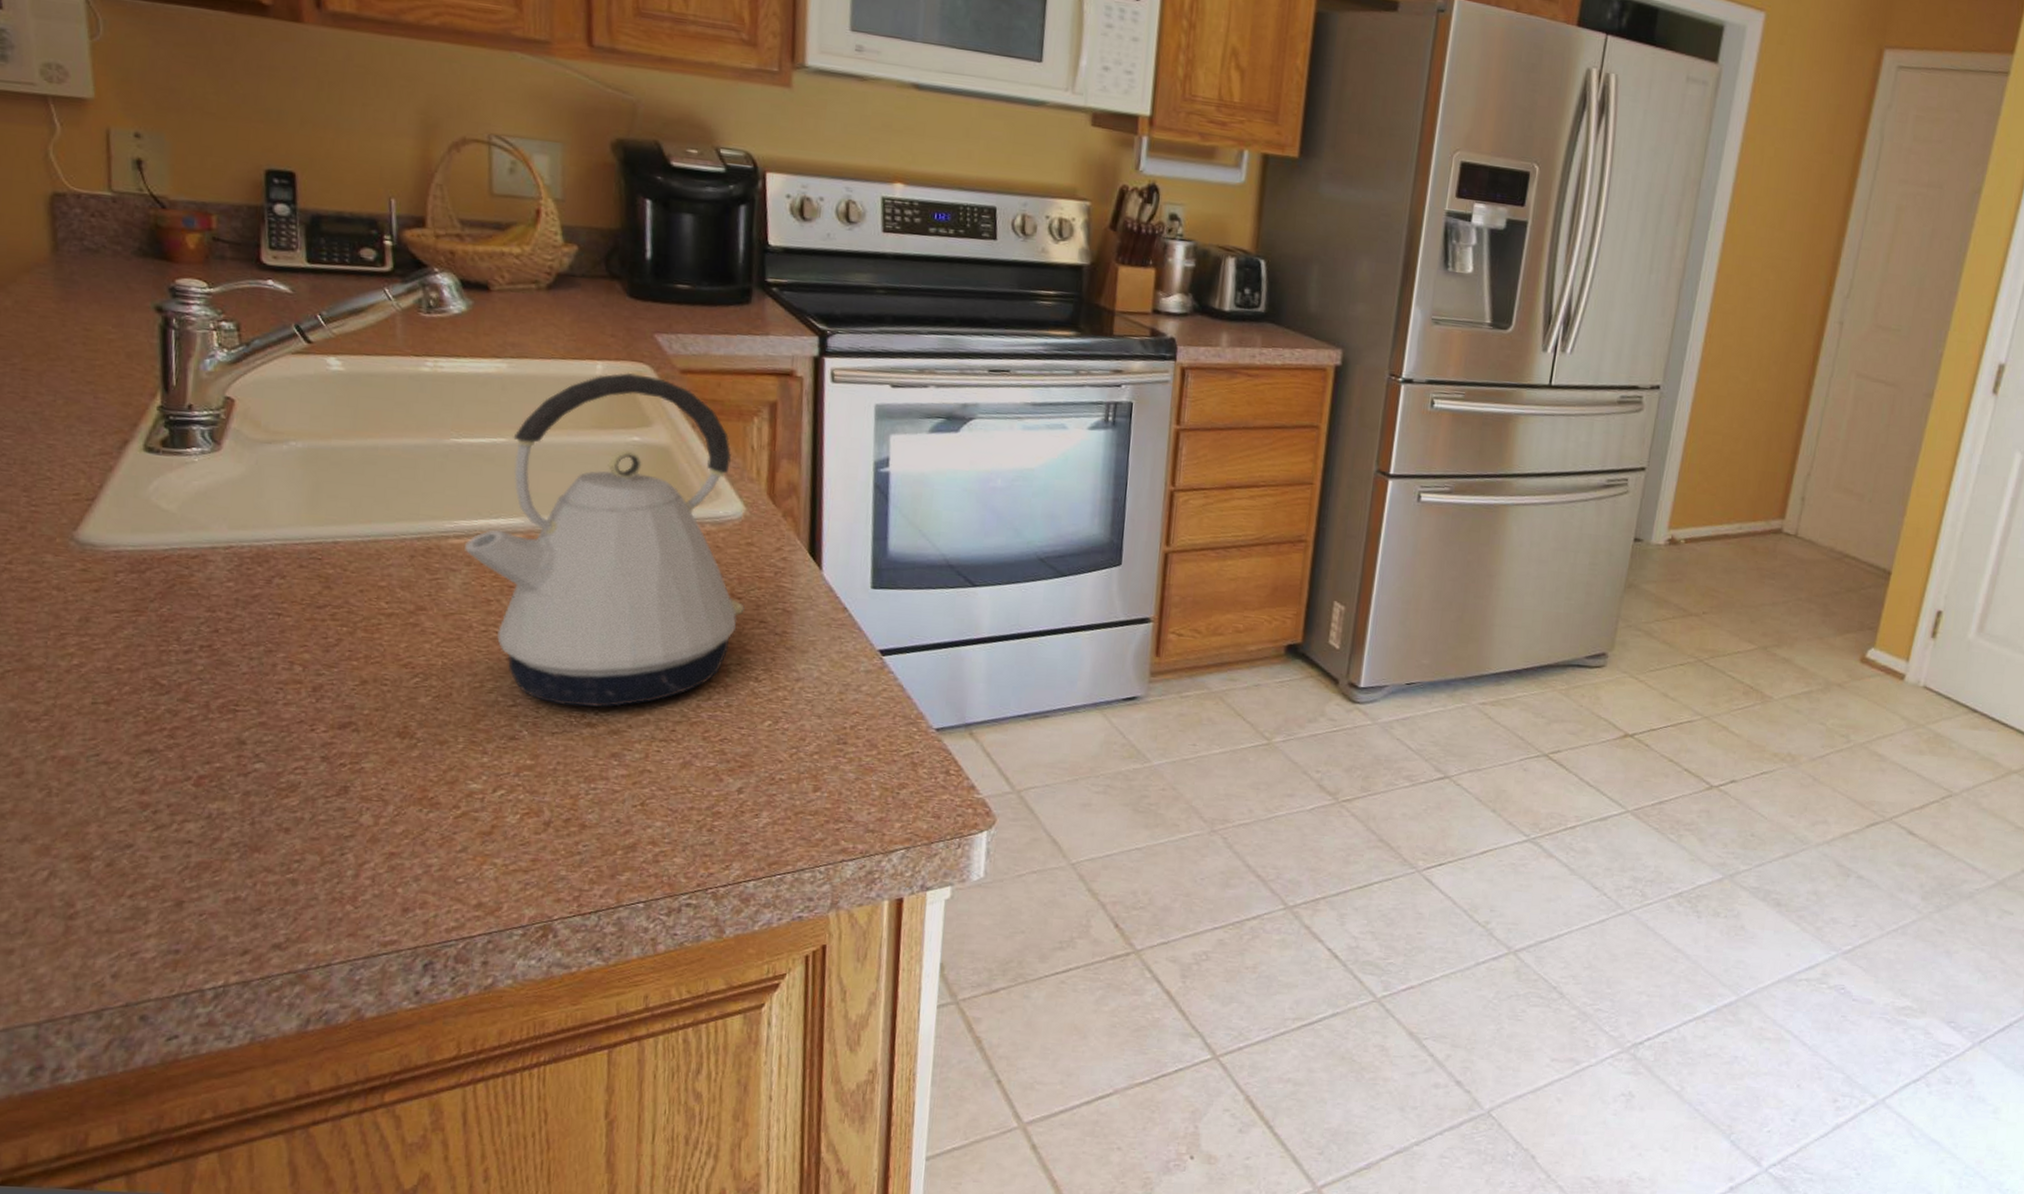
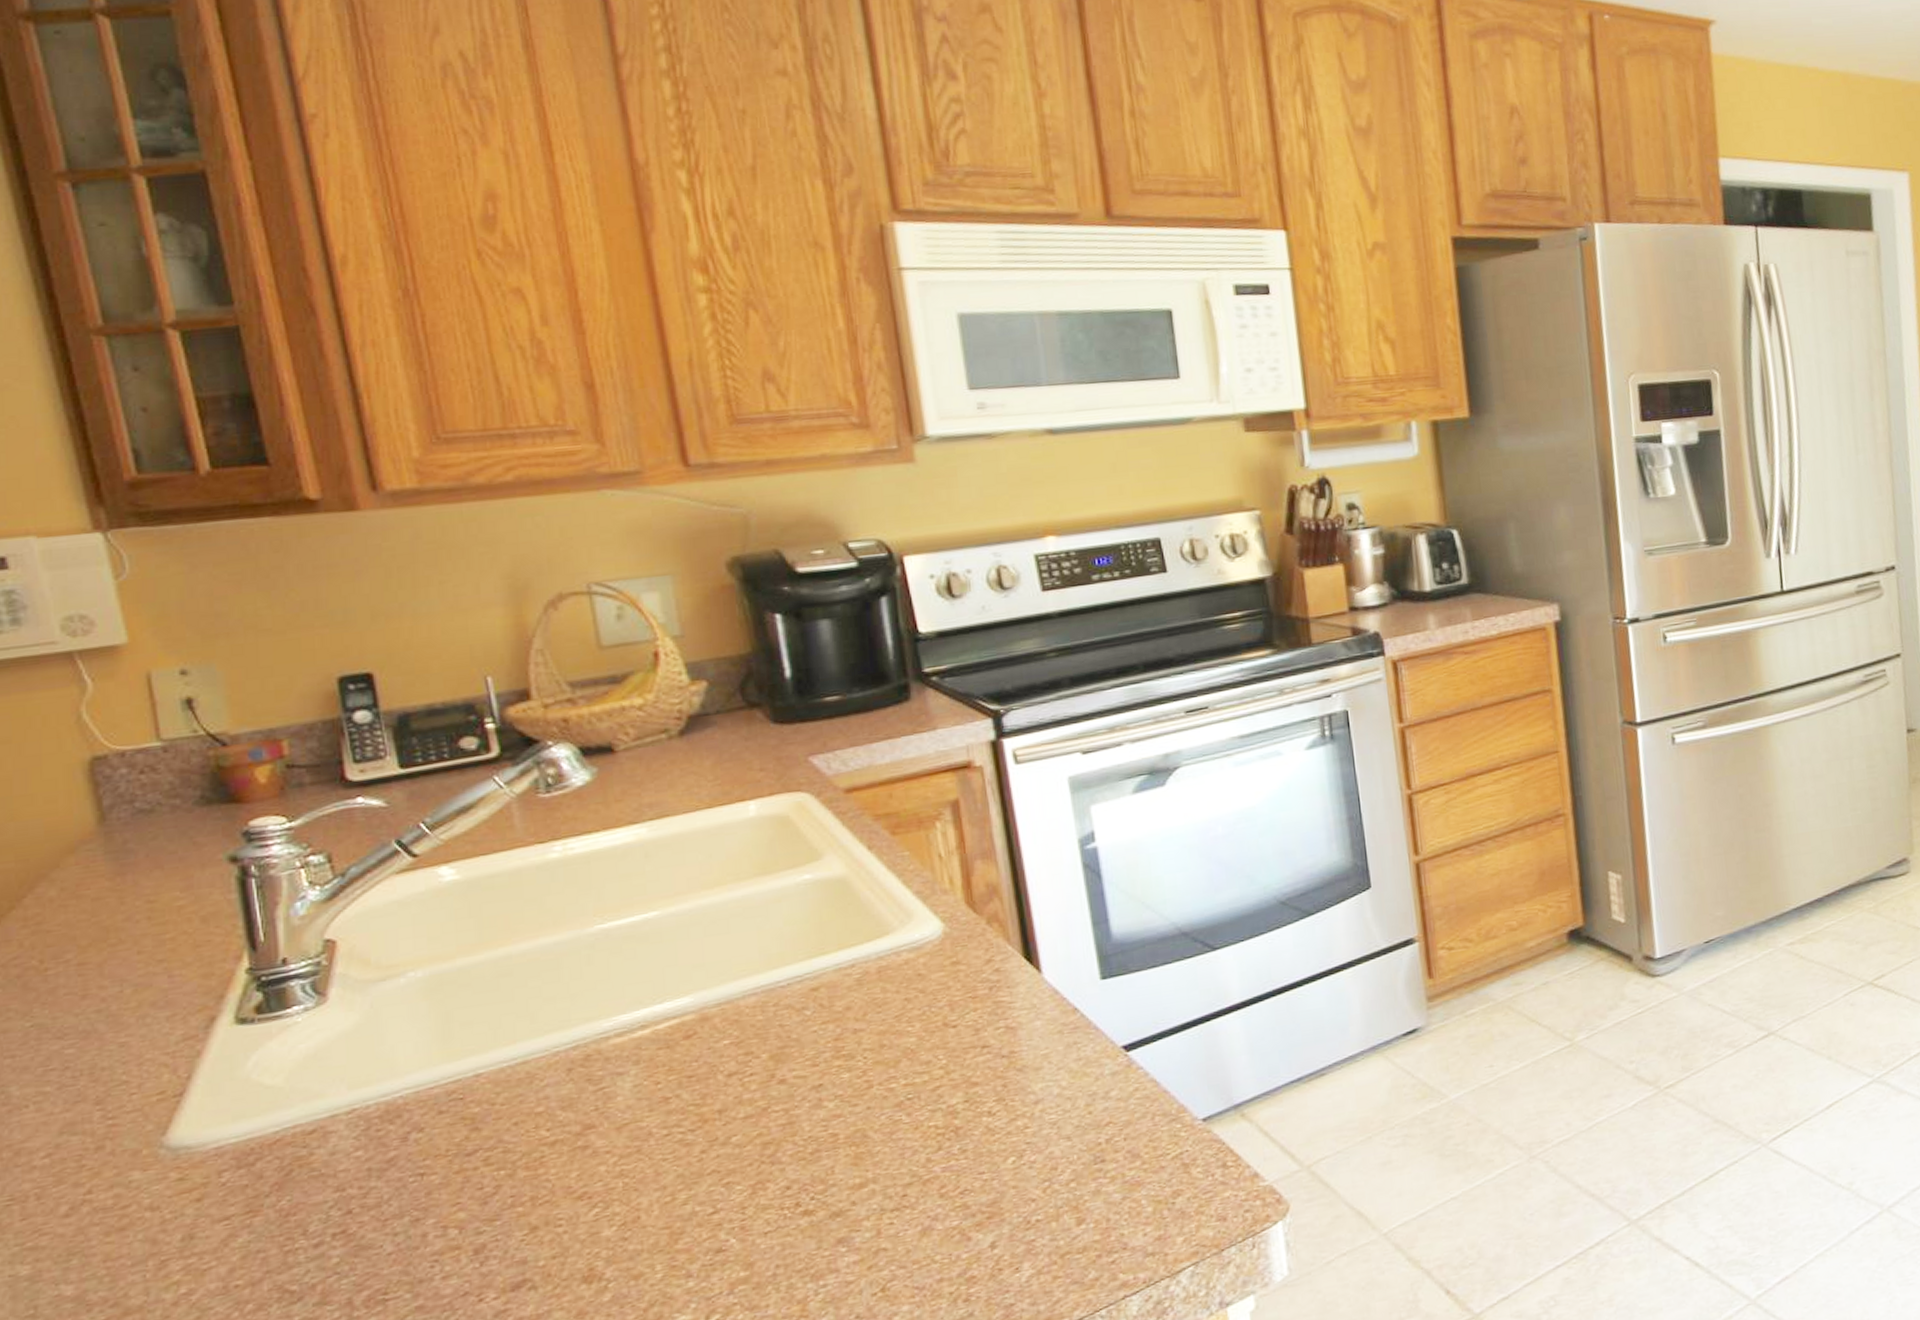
kettle: present [465,372,744,708] -> none [629,803,962,1200]

